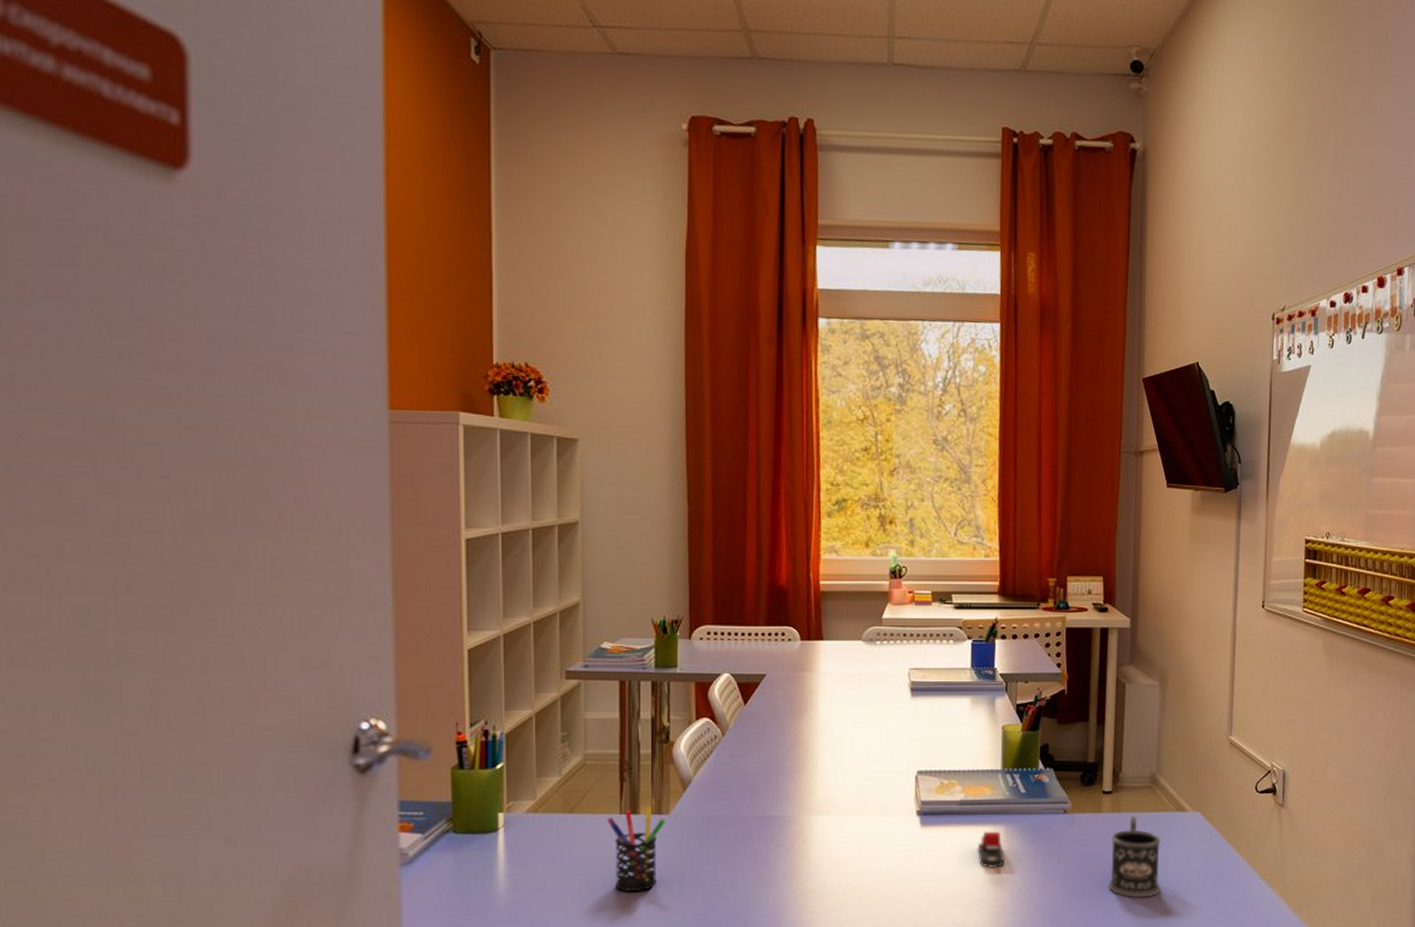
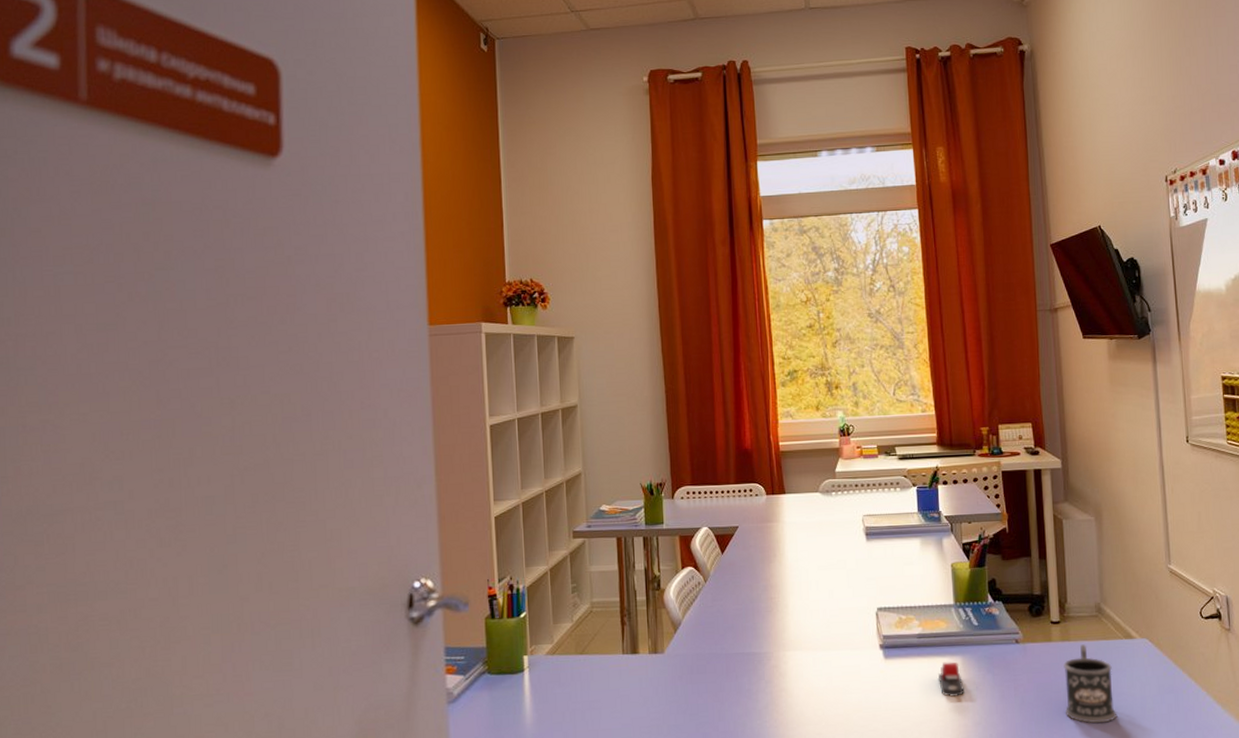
pen holder: present [607,807,666,892] -> none [612,647,661,724]

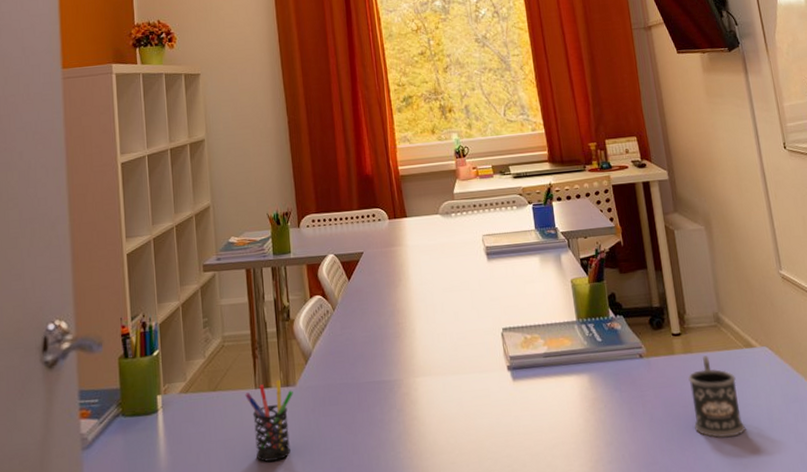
pen holder: none [612,647,661,724] -> present [245,380,293,462]
stapler: present [937,662,964,697] -> none [566,380,594,417]

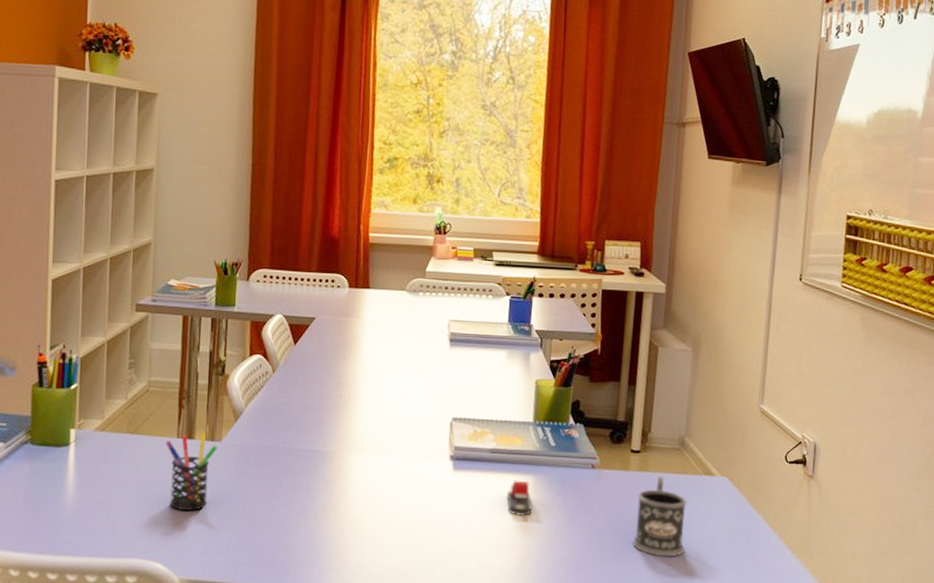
stapler: none [566,380,594,417] -> present [506,480,532,516]

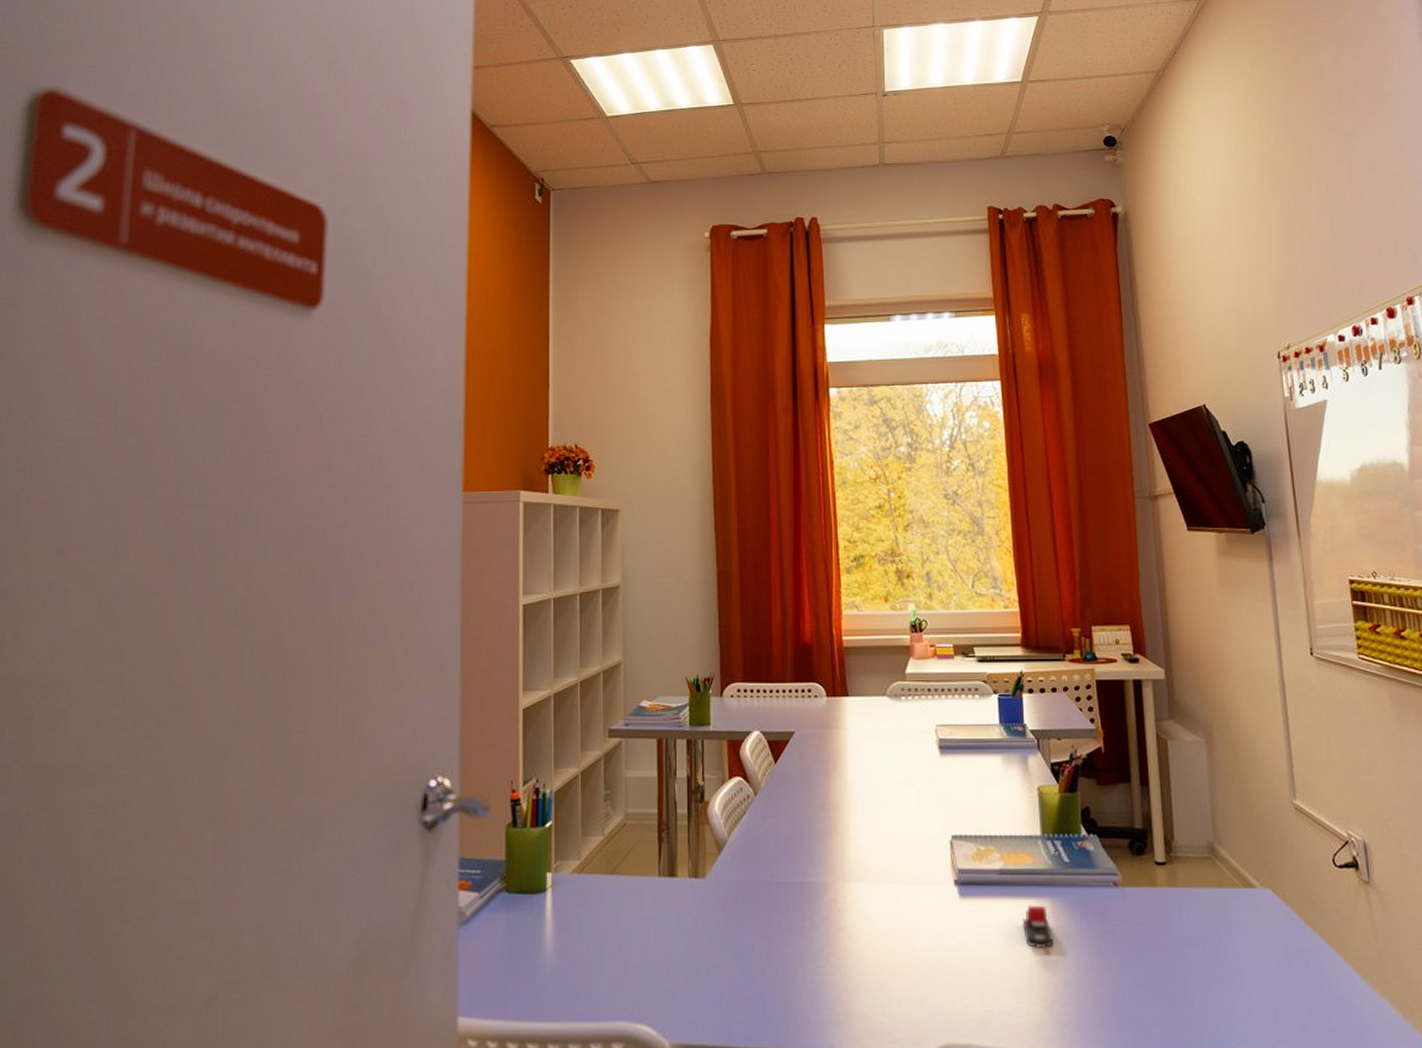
pen holder: present [165,433,218,511] -> none [647,869,702,961]
mug: present [633,476,687,557] -> none [1171,892,1236,991]

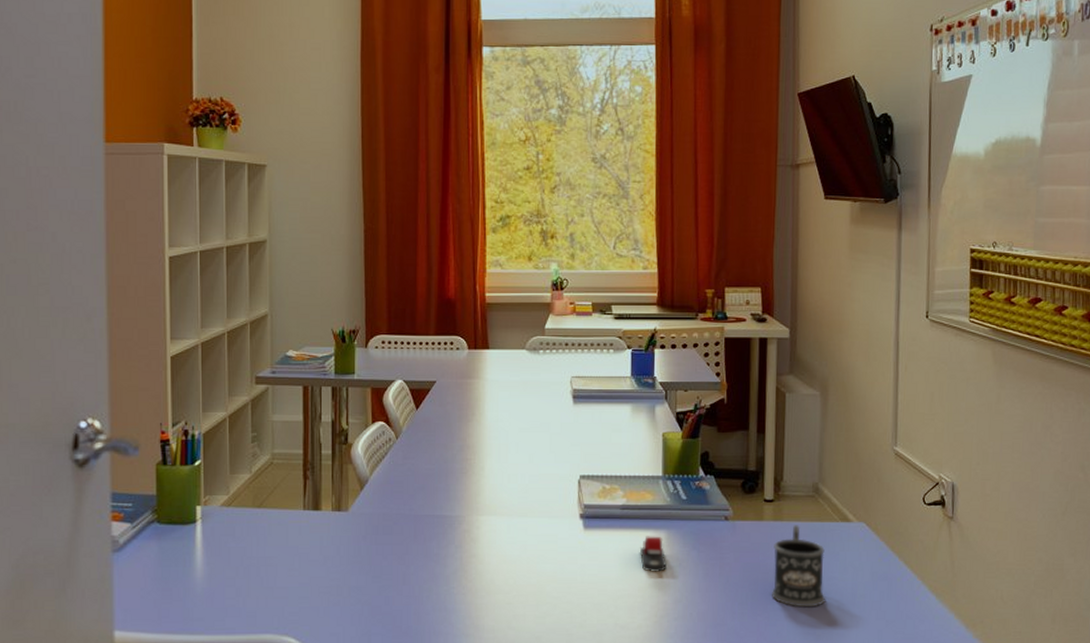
mug: none [1171,892,1236,991] -> present [772,525,825,608]

